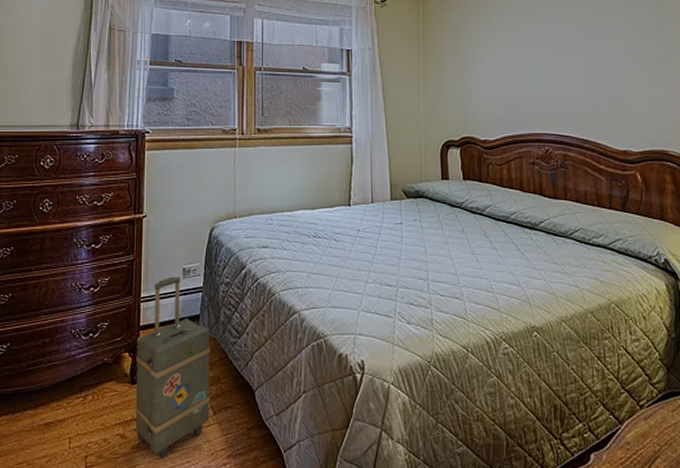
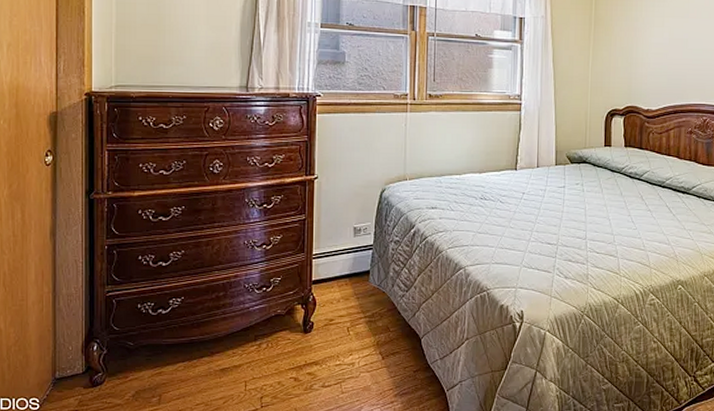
suitcase: present [135,276,210,459] -> none [308,235,380,398]

